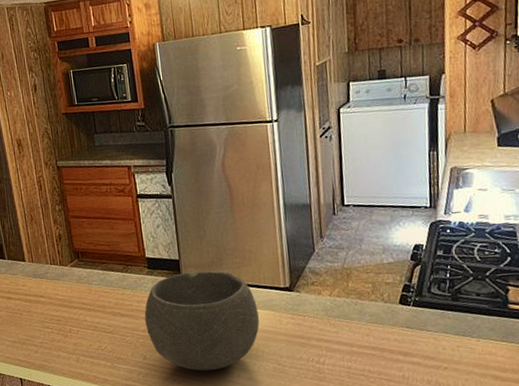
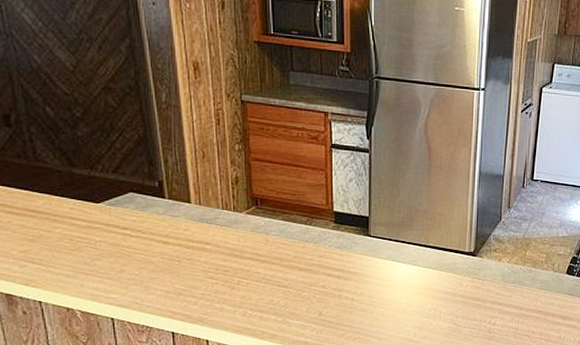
bowl: present [144,271,260,371] -> none [325,230,441,329]

